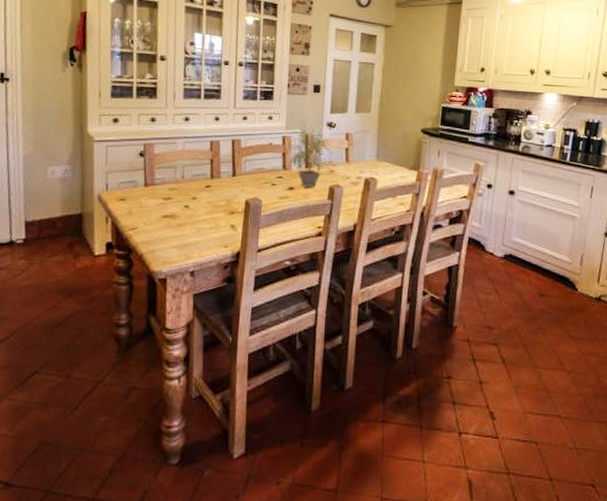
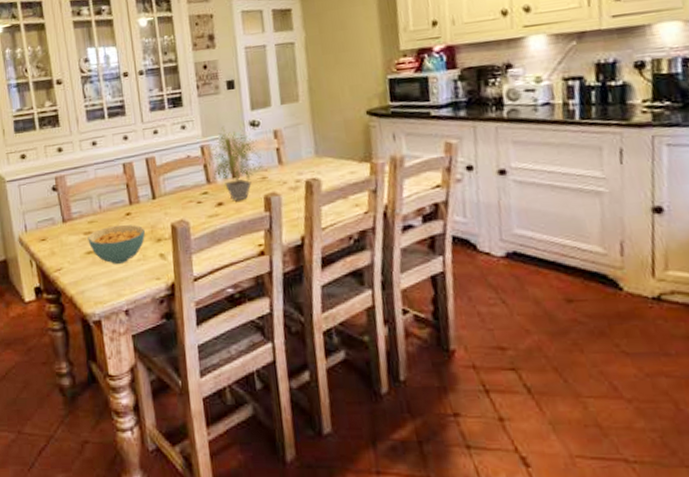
cereal bowl: none [166,195,221,230] -> present [87,225,145,264]

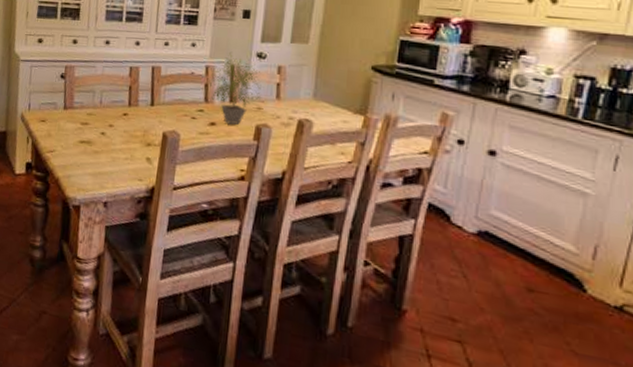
cereal bowl: present [87,225,145,264] -> none [83,122,138,159]

